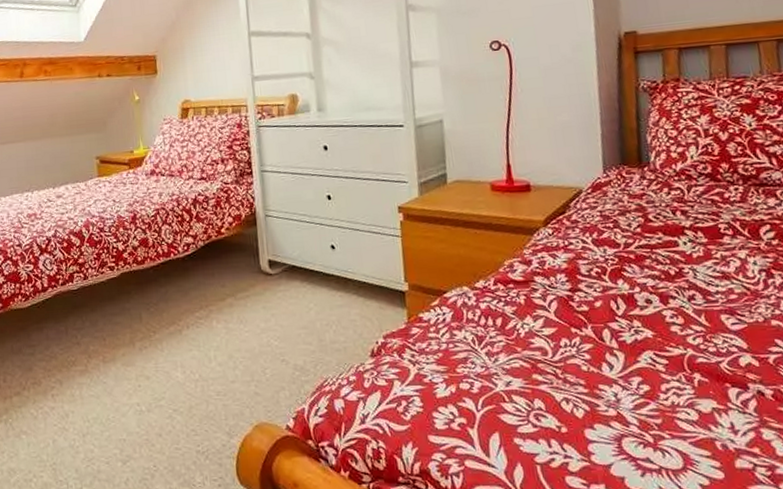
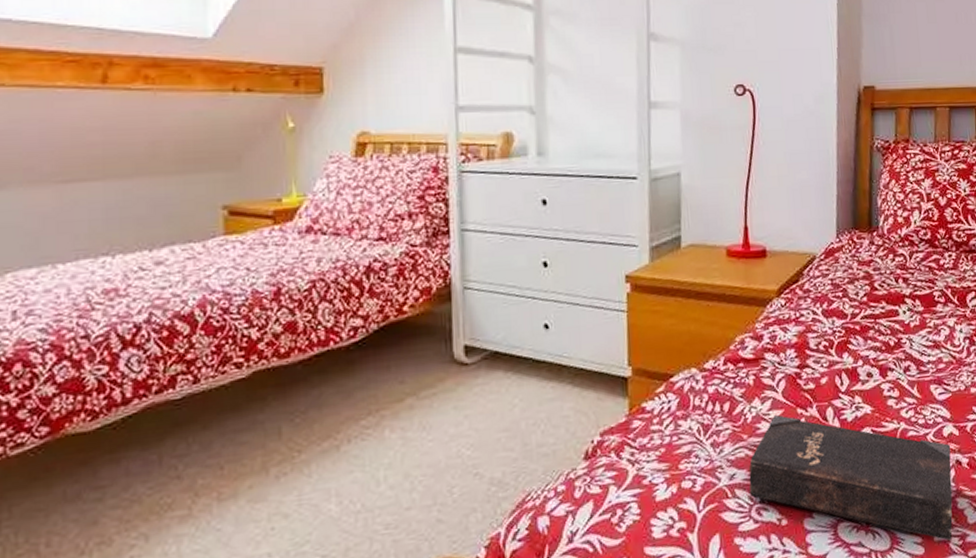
hardback book: none [525,331,758,471] -> present [749,414,953,542]

